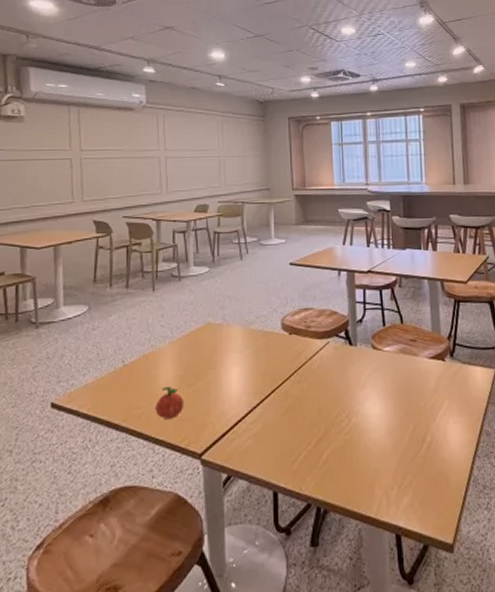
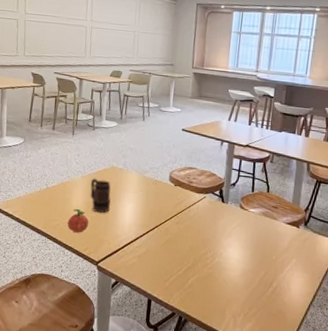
mug: none [182,341,211,387] -> present [90,178,112,213]

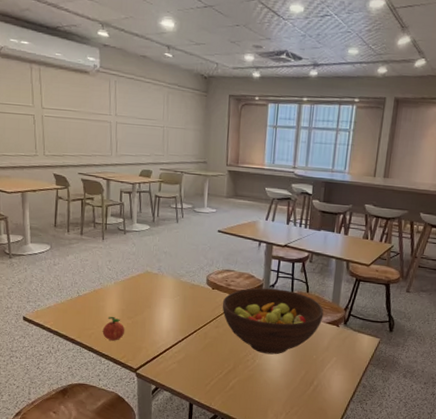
mug: present [90,178,112,213] -> none [124,284,147,320]
fruit bowl: none [183,186,284,254] -> present [222,287,324,355]

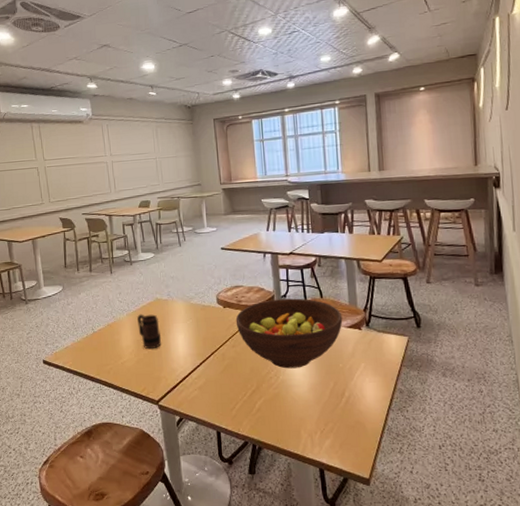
apple: present [102,317,125,341] -> none [120,349,143,374]
mug: none [124,284,147,320] -> present [137,314,162,350]

